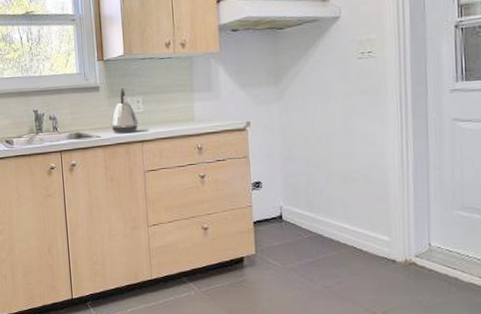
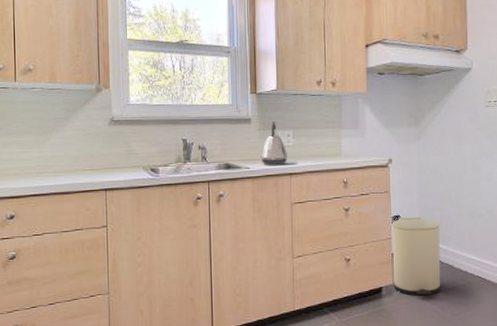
pedal bin: none [252,183,310,267] -> present [392,217,441,296]

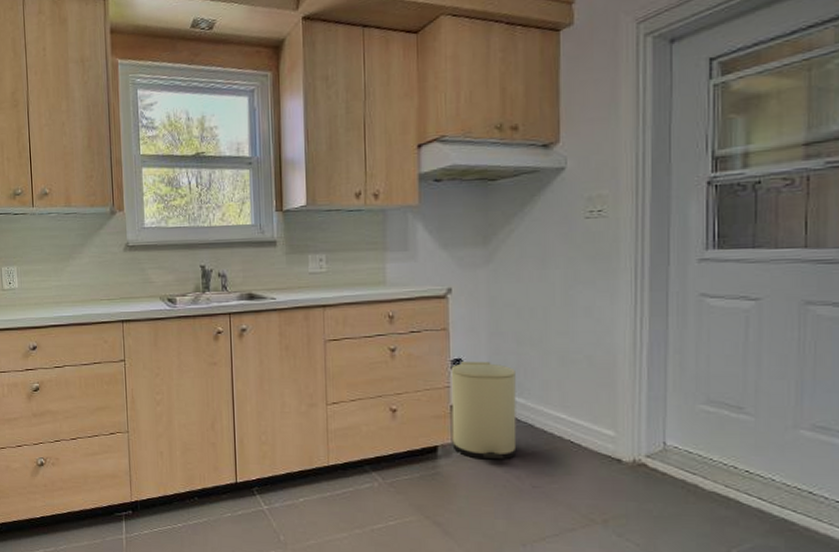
kettle: present [260,121,288,166] -> none [288,243,321,296]

